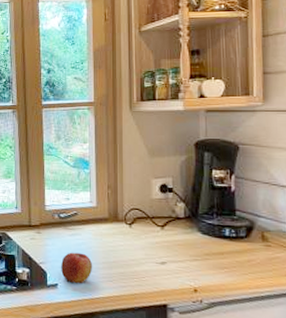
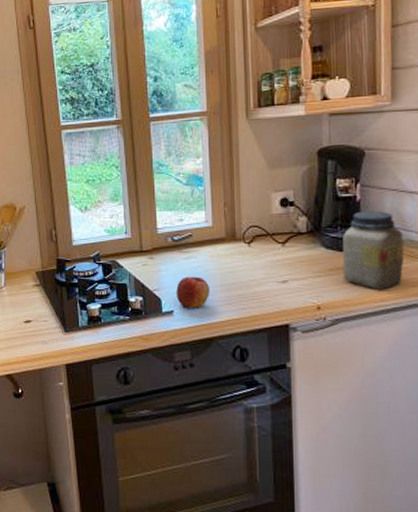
jar: none [218,201,278,278] -> present [342,211,405,291]

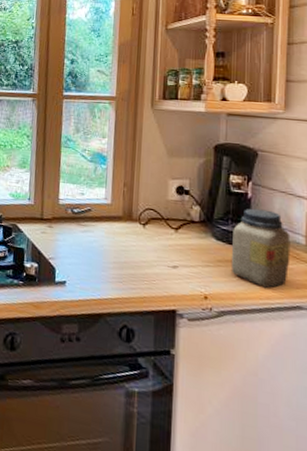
apple: present [176,276,211,309] -> none [70,249,104,283]

